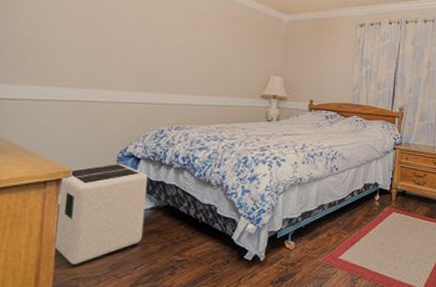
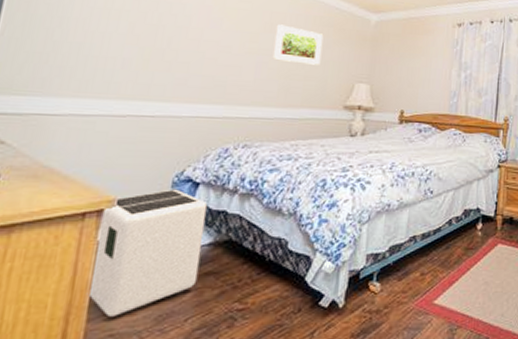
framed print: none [198,23,242,60] -> present [272,24,324,65]

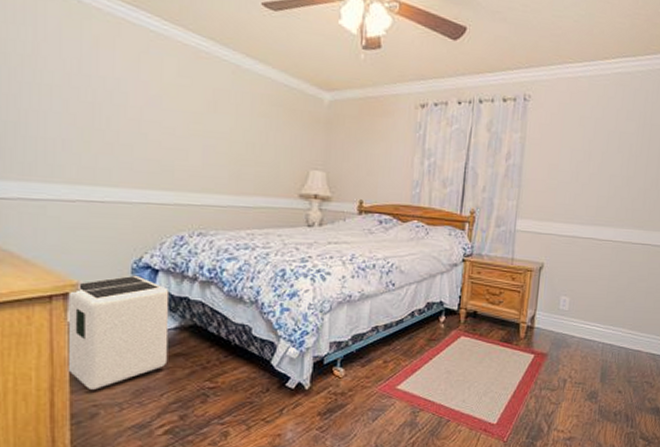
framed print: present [272,24,324,65] -> none [219,103,273,150]

